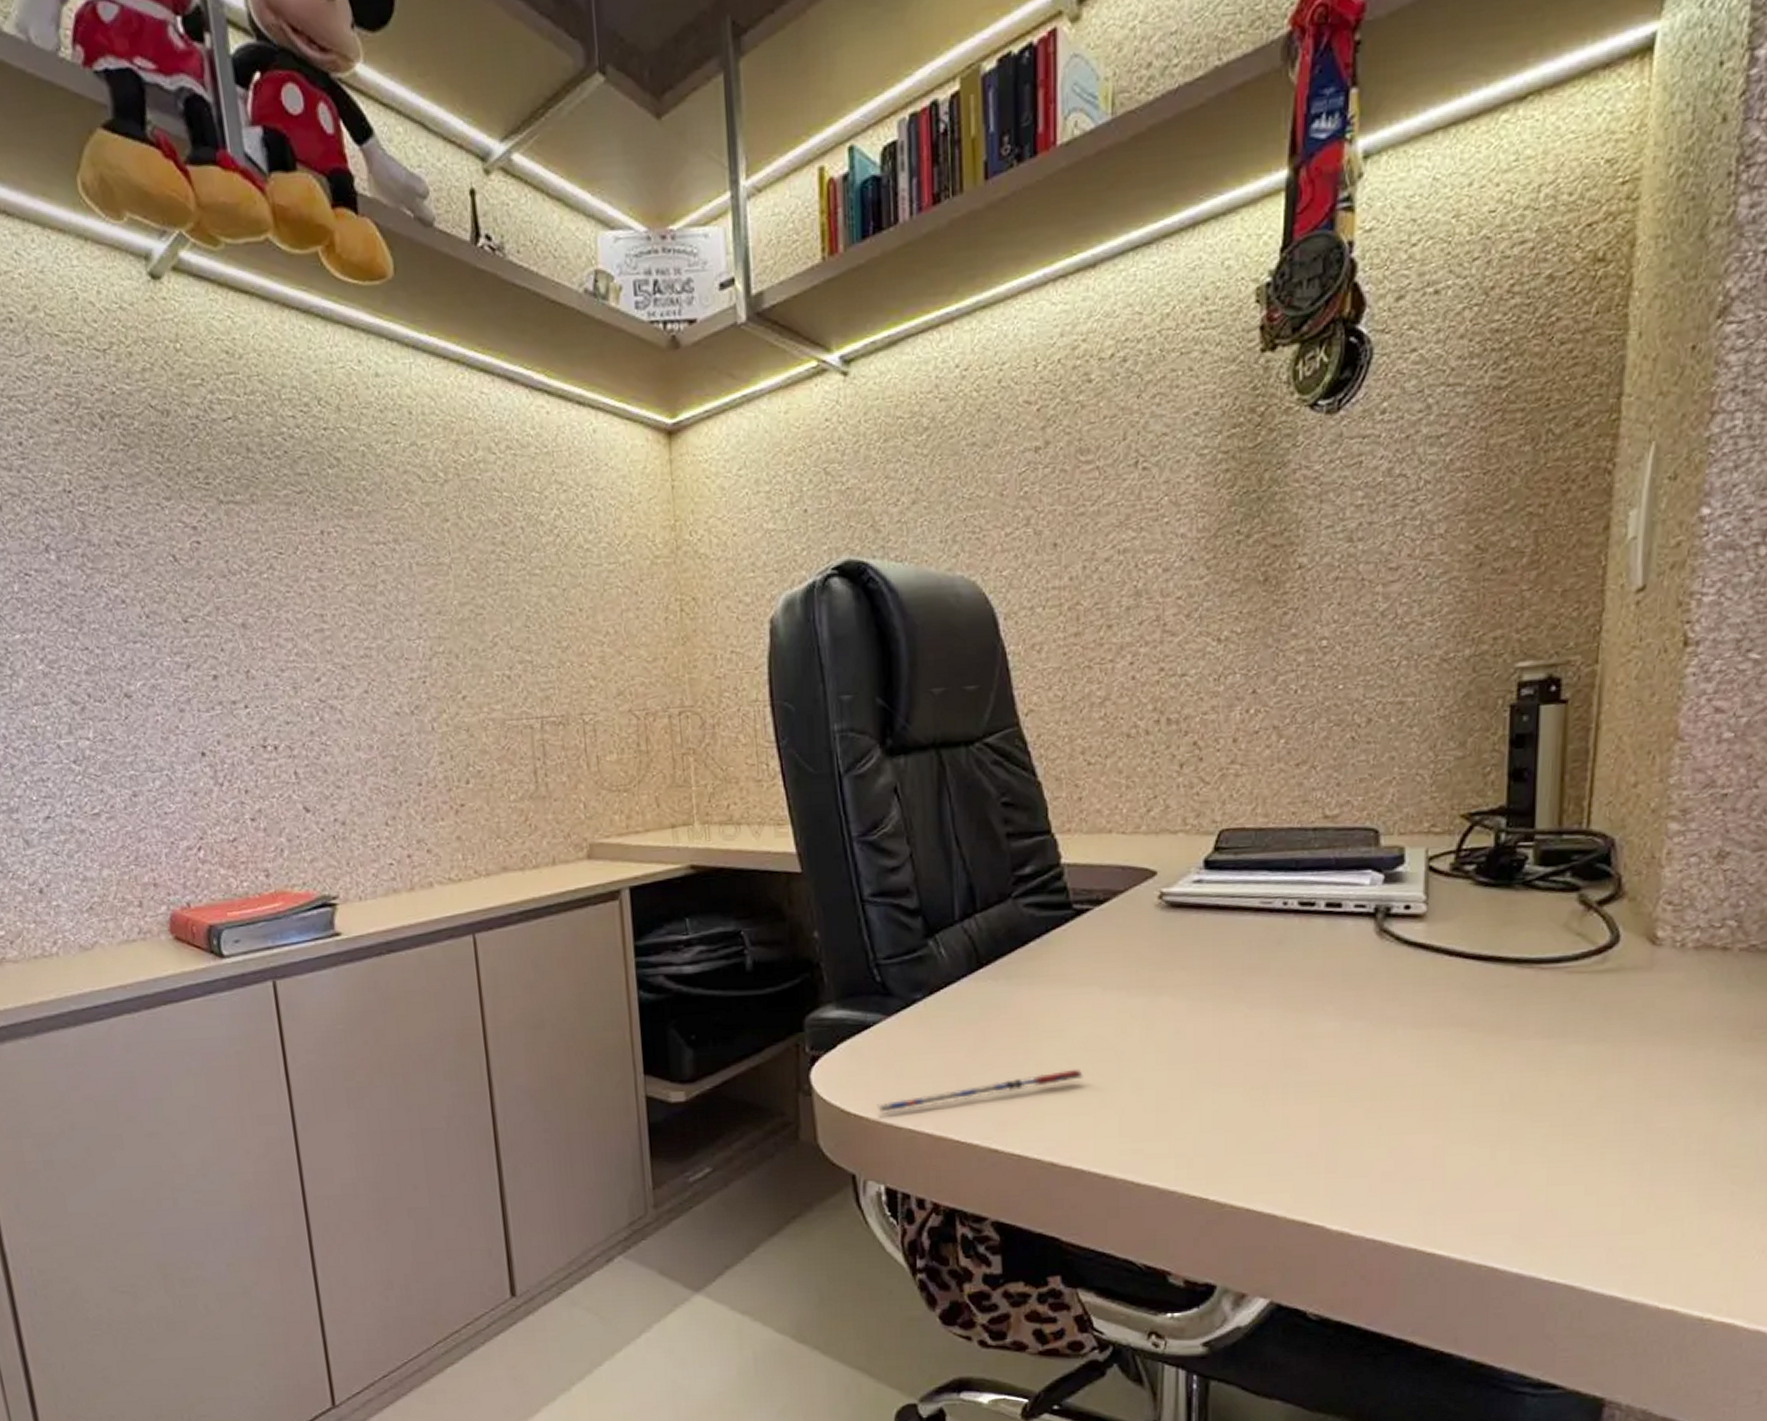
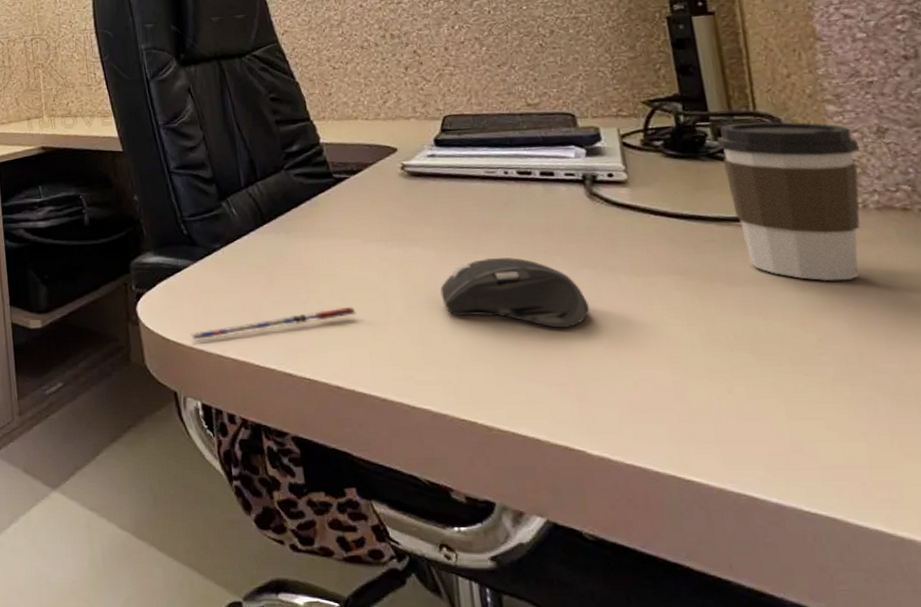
computer mouse: none [1187,1008,1357,1091] -> present [440,257,590,329]
coffee cup: none [1536,842,1693,1032] -> present [716,122,860,281]

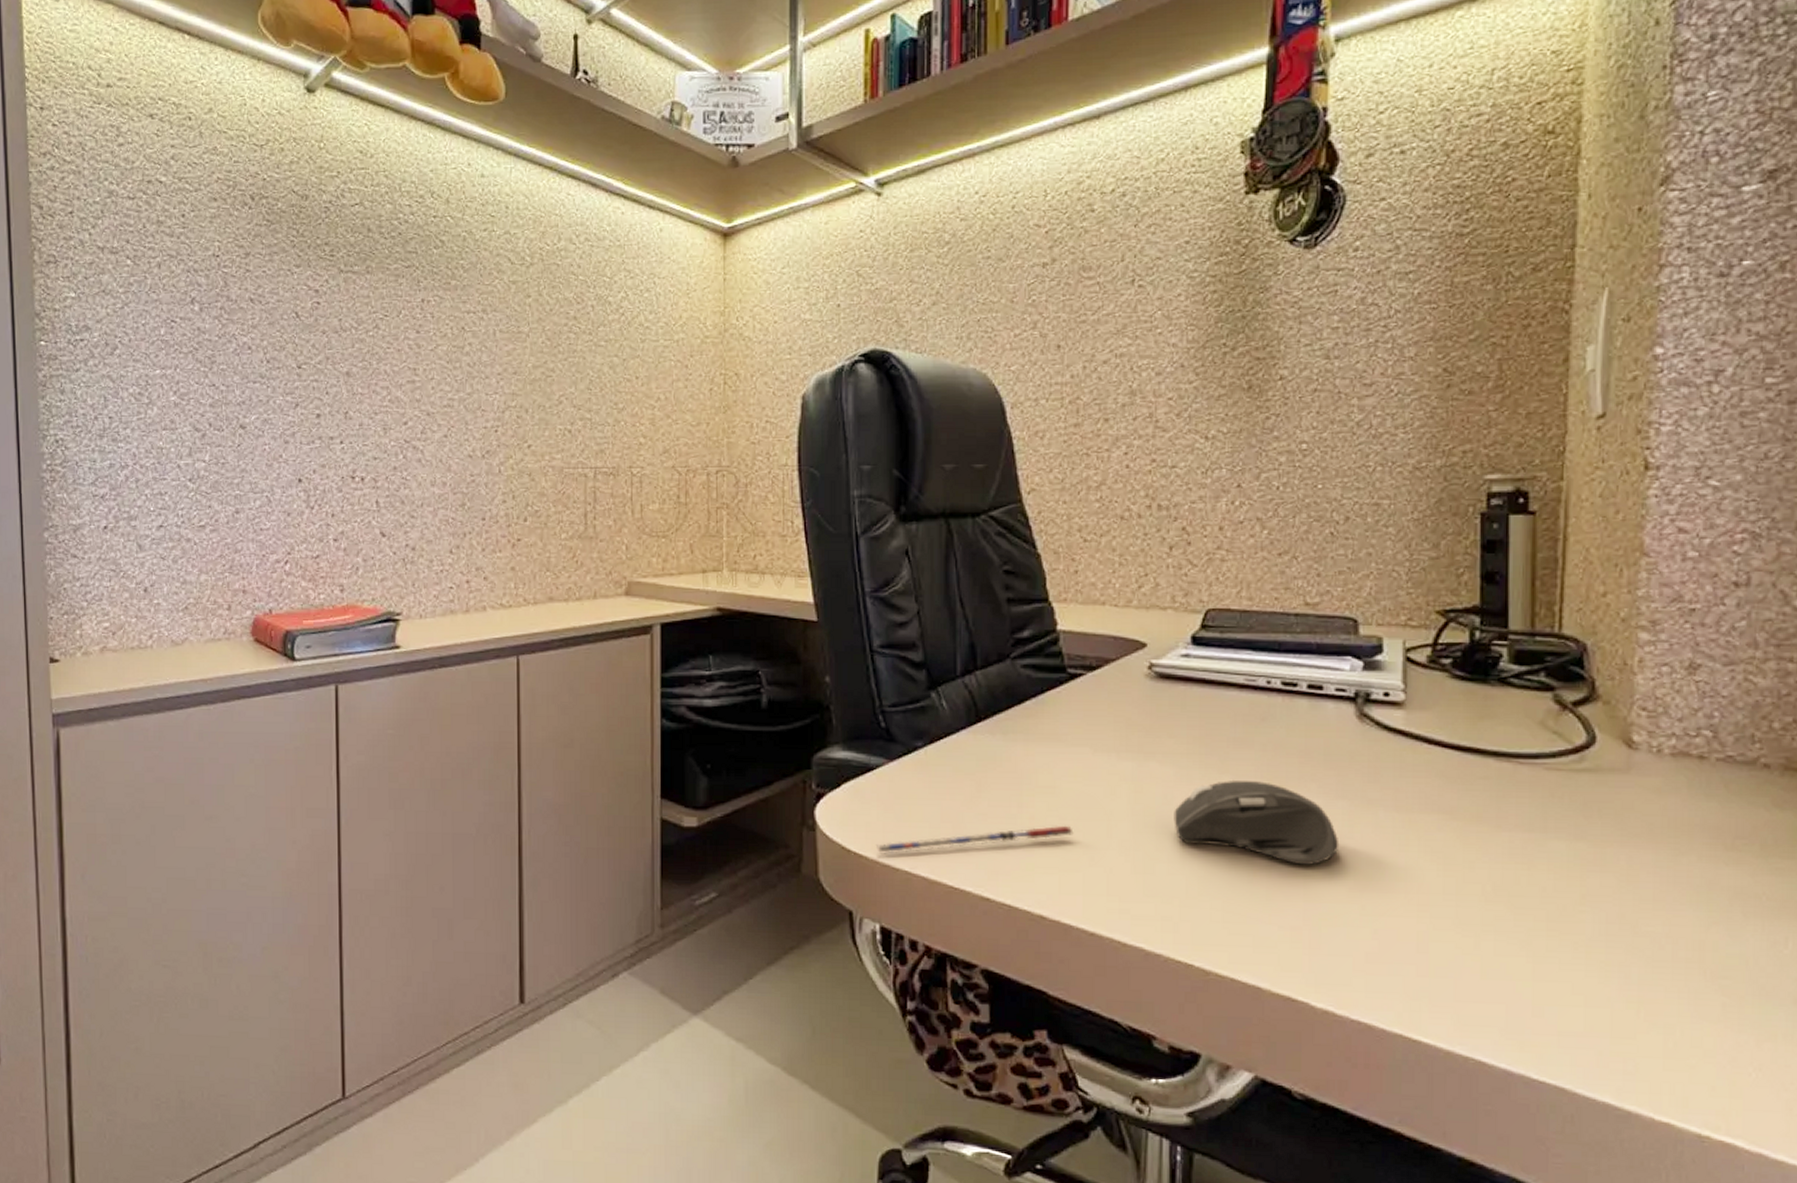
coffee cup: present [716,122,860,281] -> none [1511,646,1665,833]

